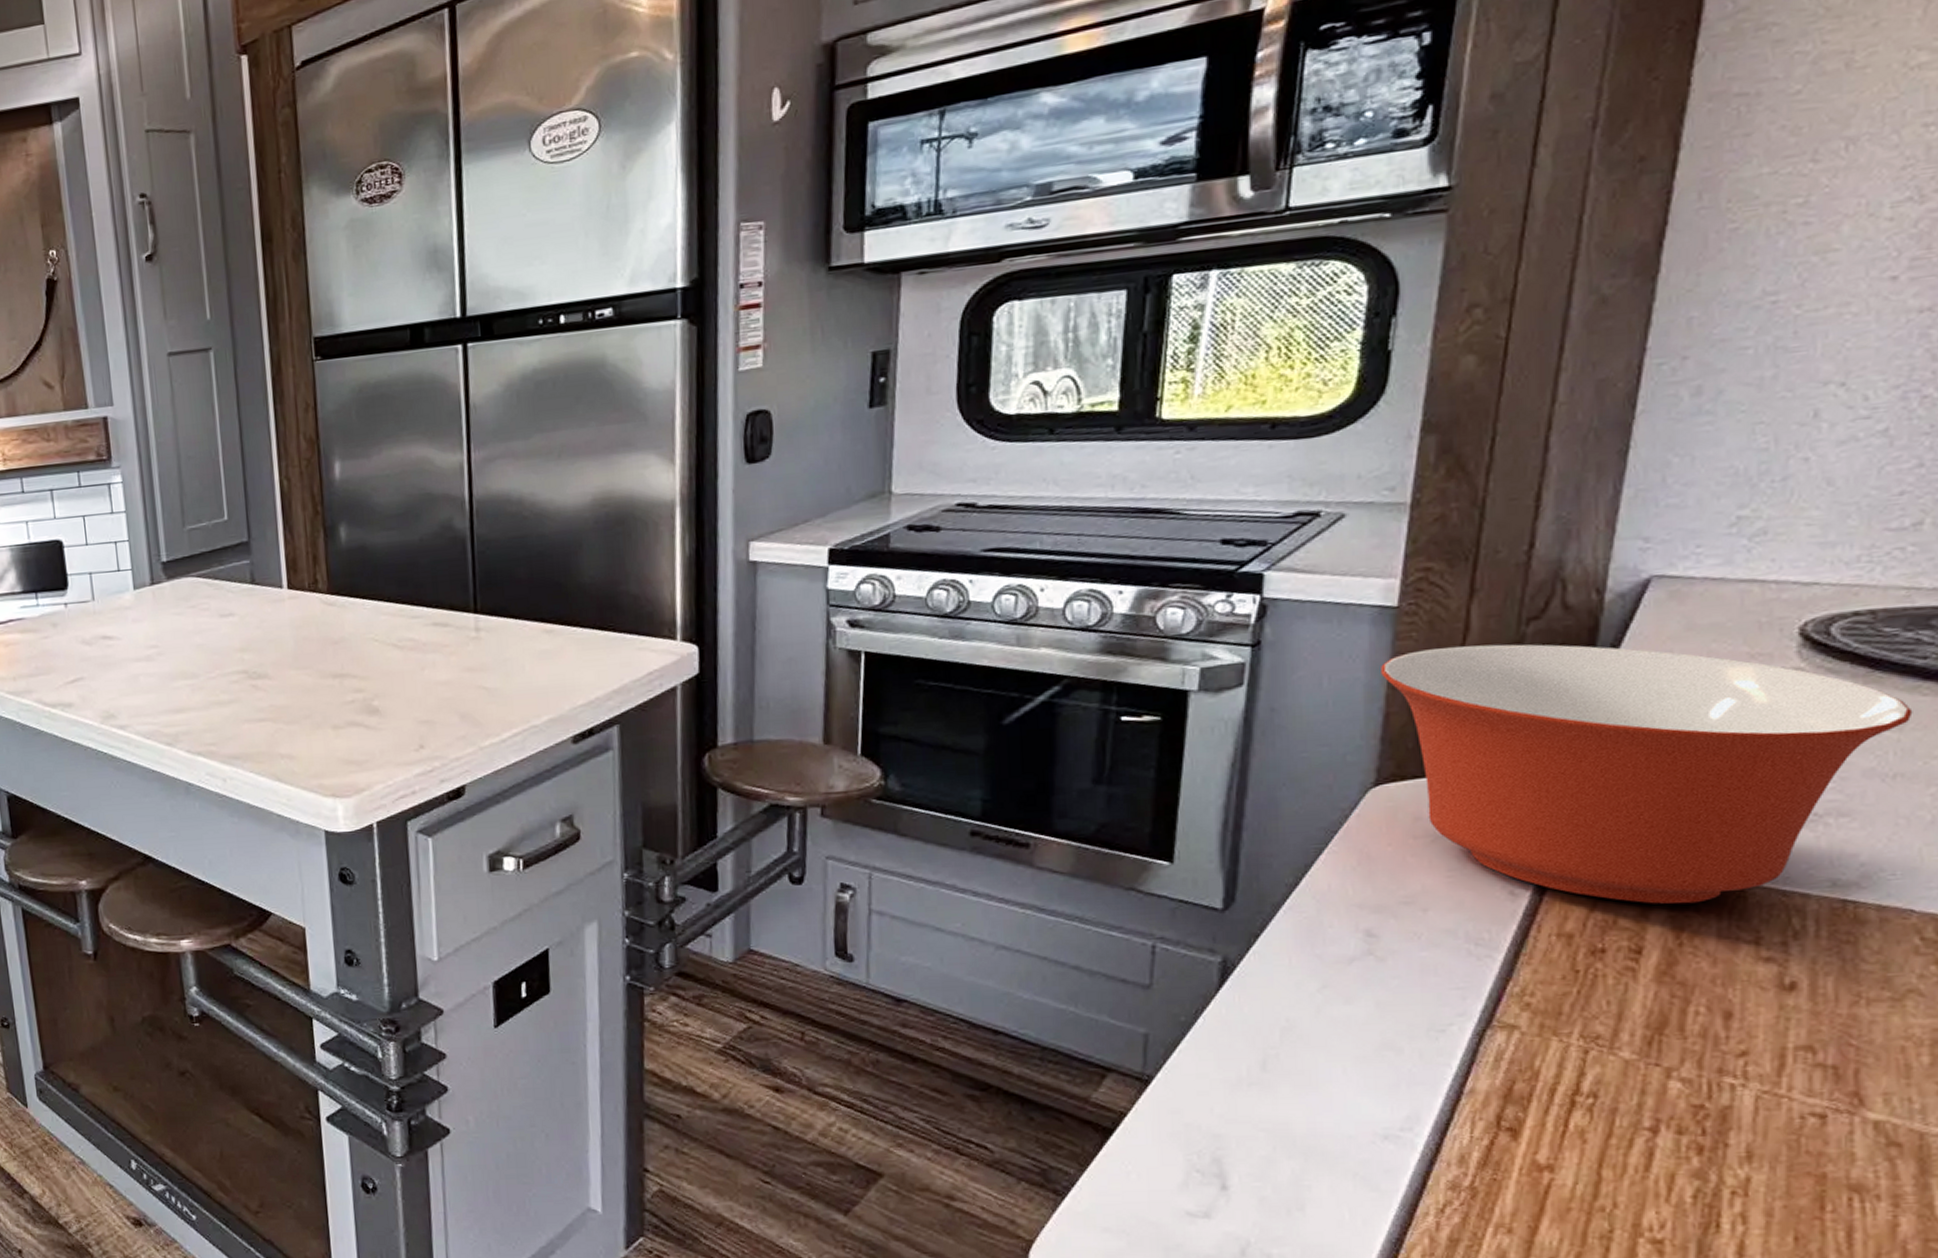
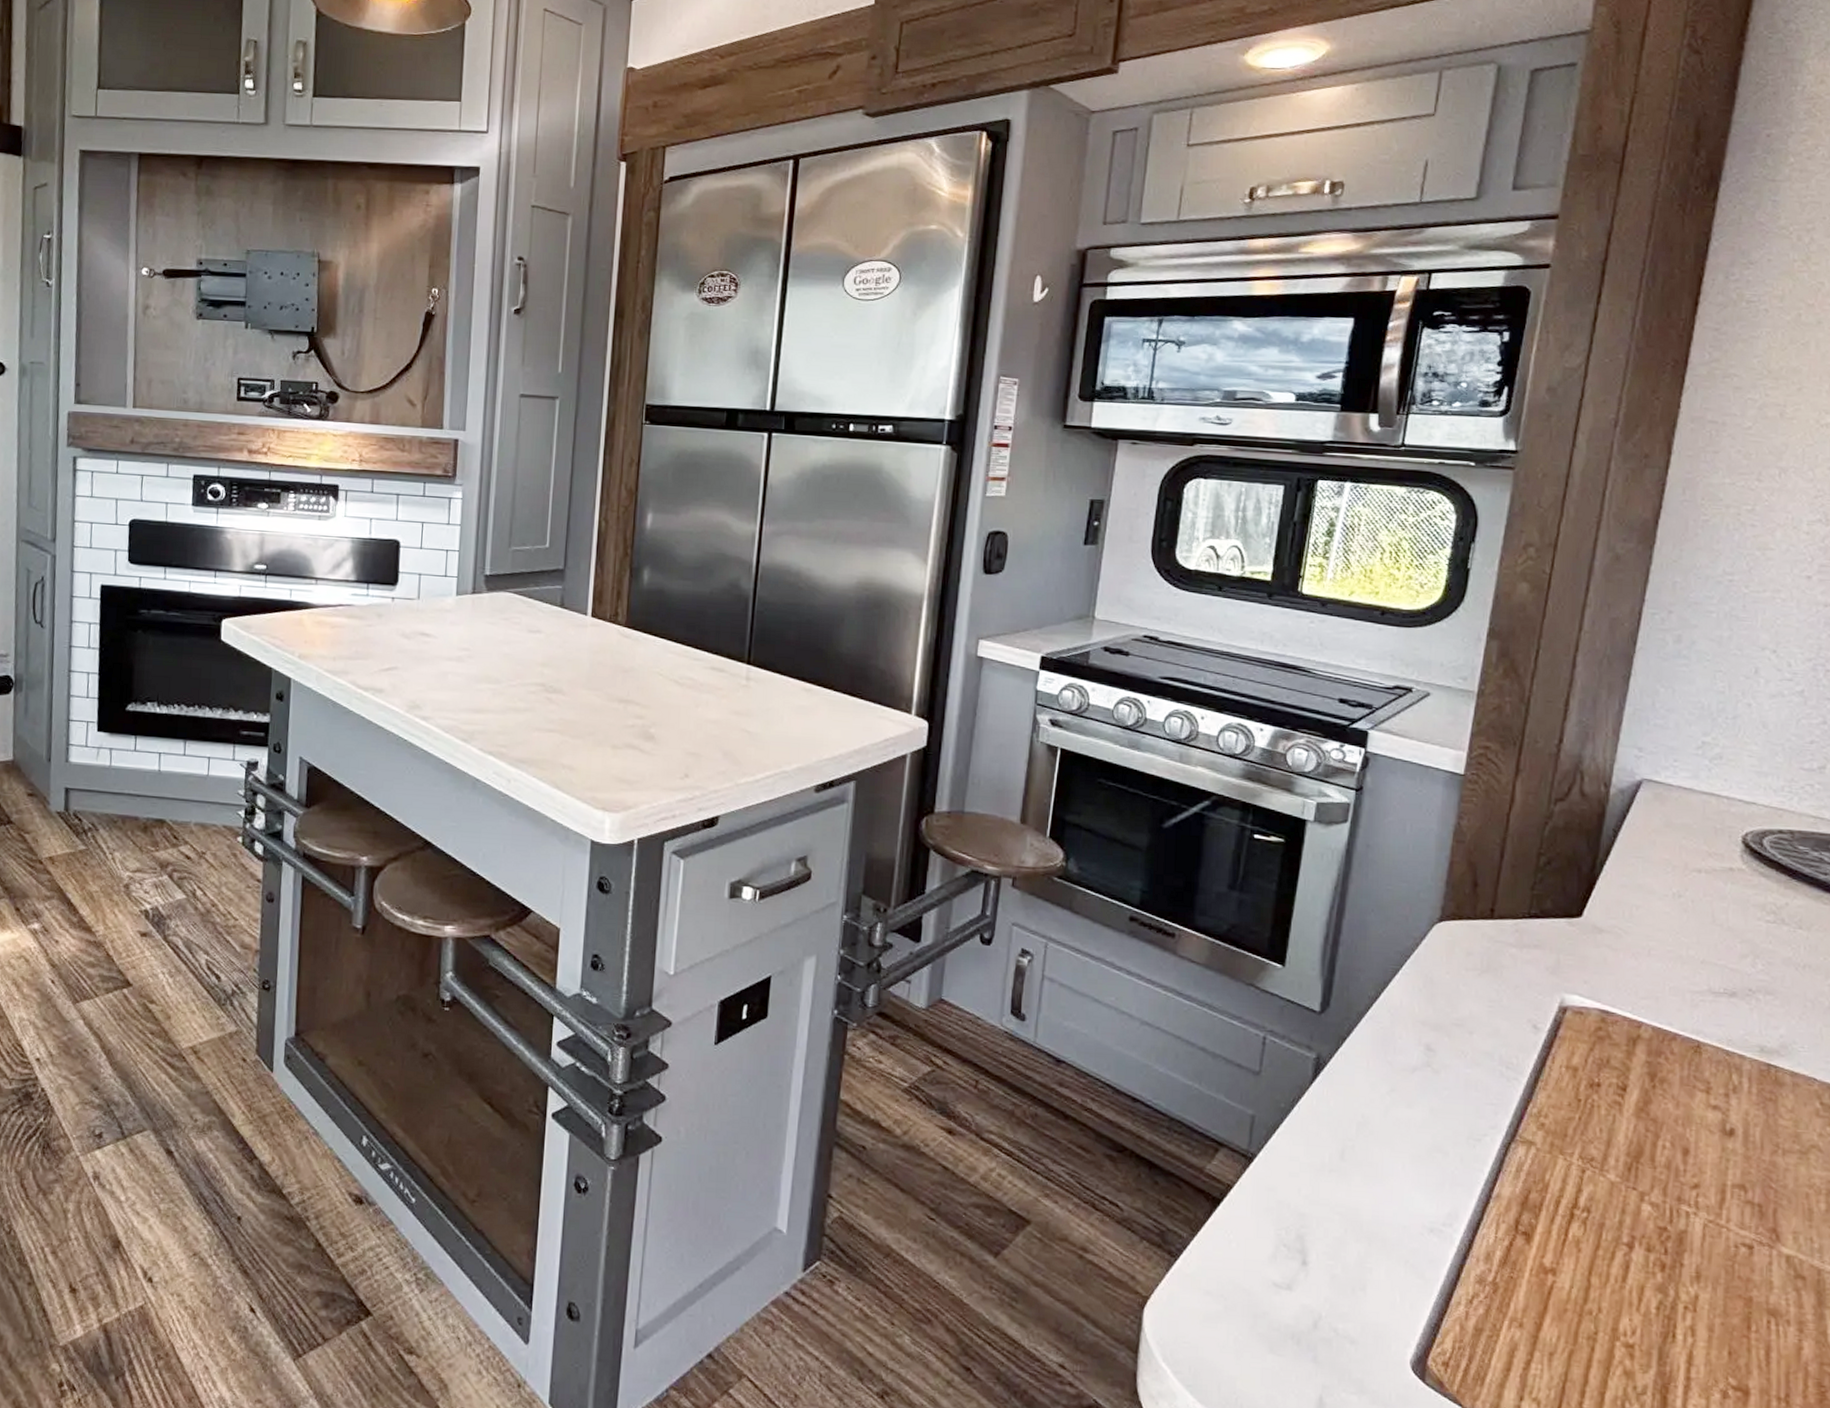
mixing bowl: present [1381,644,1913,904] -> none [1449,813,1817,1053]

